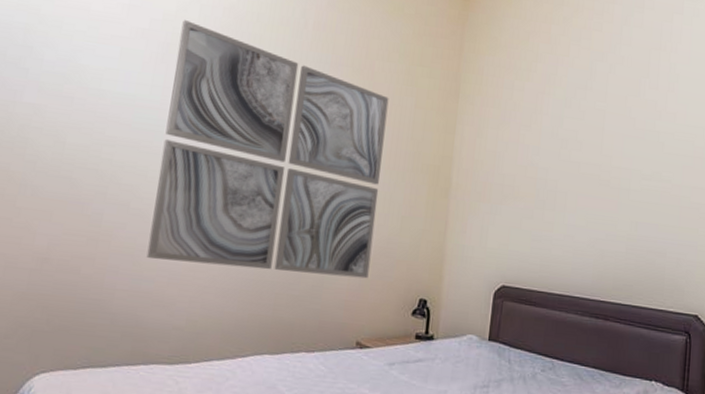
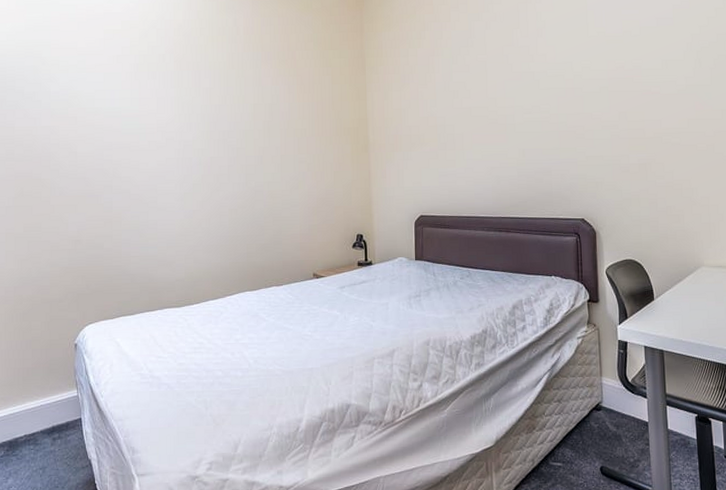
wall art: present [146,20,389,279] -> none [145,43,315,230]

